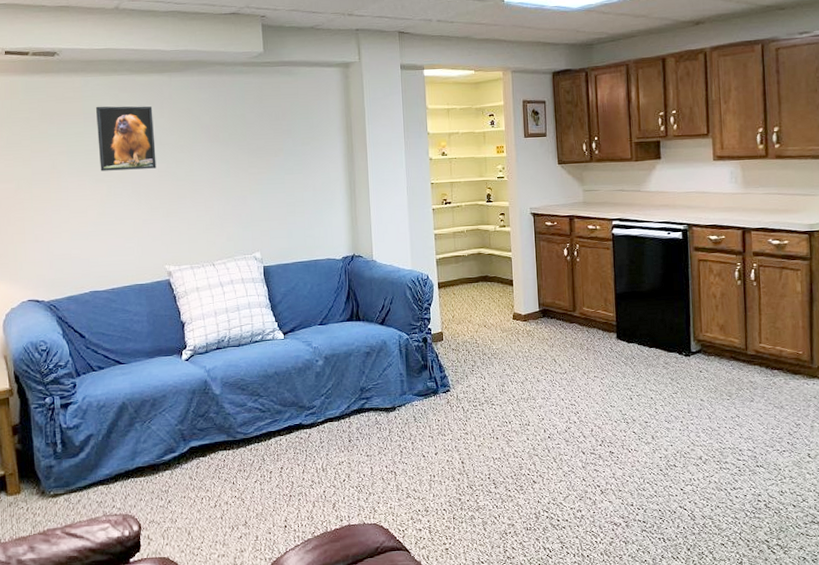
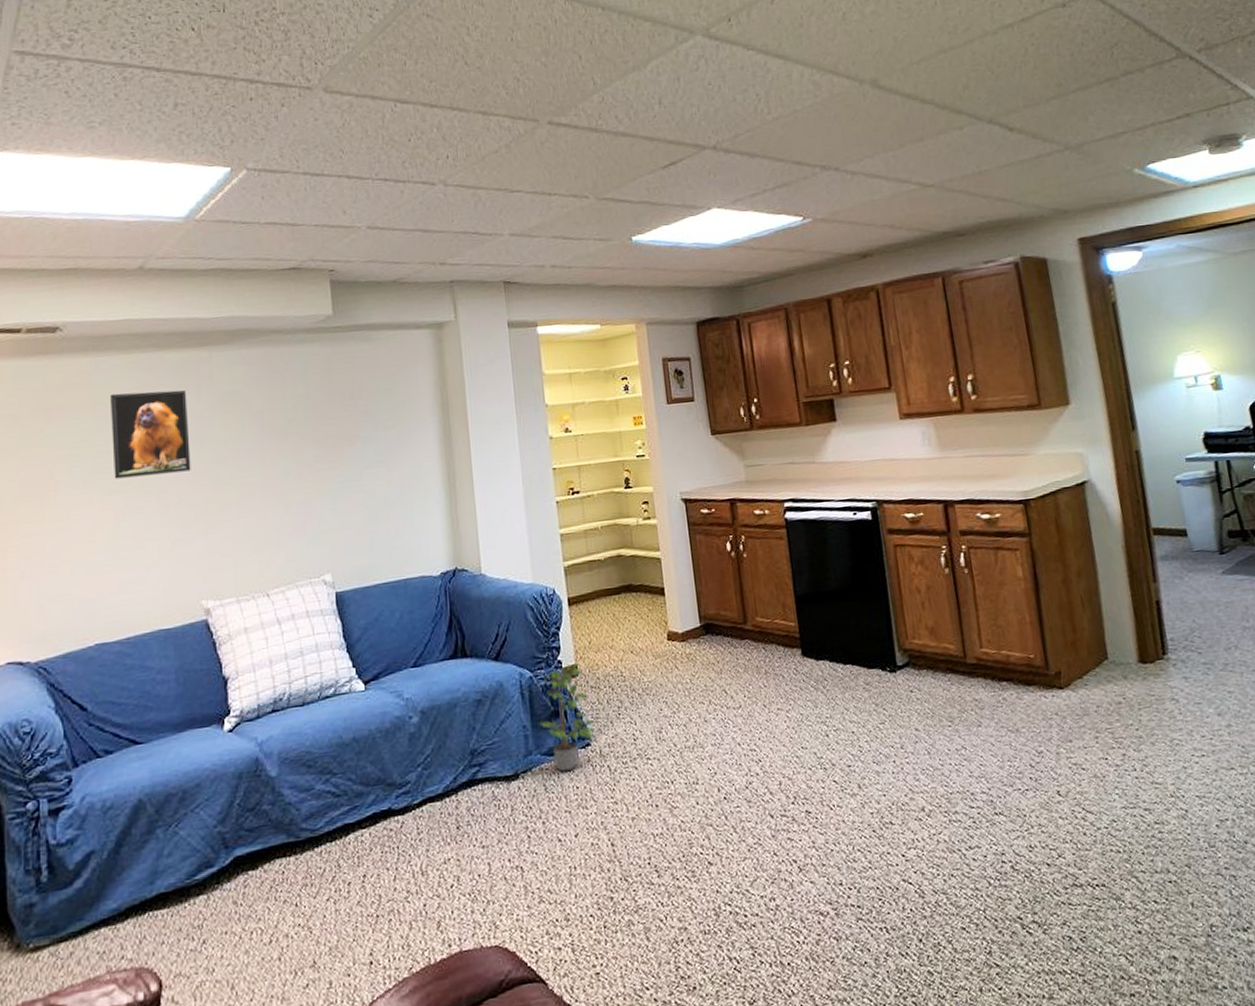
potted plant: none [412,331,455,408] -> present [539,662,597,771]

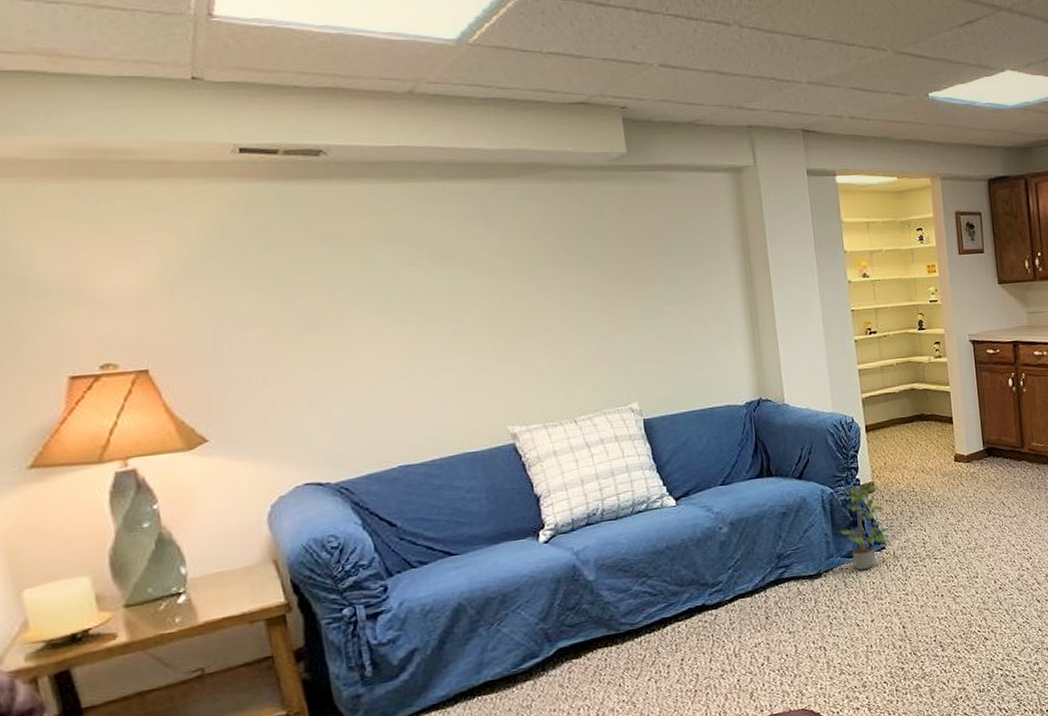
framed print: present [109,390,191,479] -> none [388,222,486,309]

